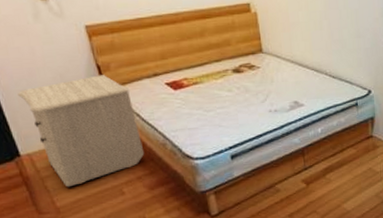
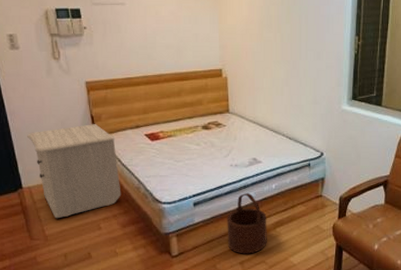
wooden bucket: none [270,139,317,206] -> present [227,192,267,254]

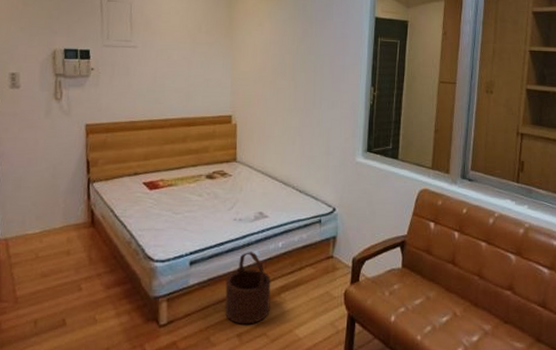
nightstand: present [27,124,122,219] -> none [13,169,110,277]

